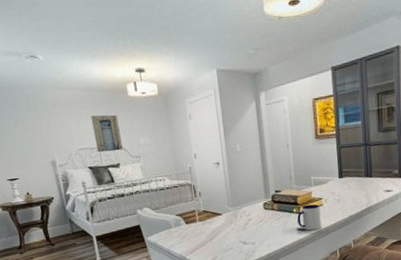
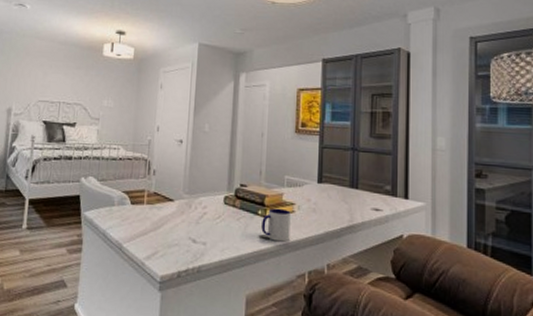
wall art: present [90,114,123,152] -> none [56,69,87,110]

